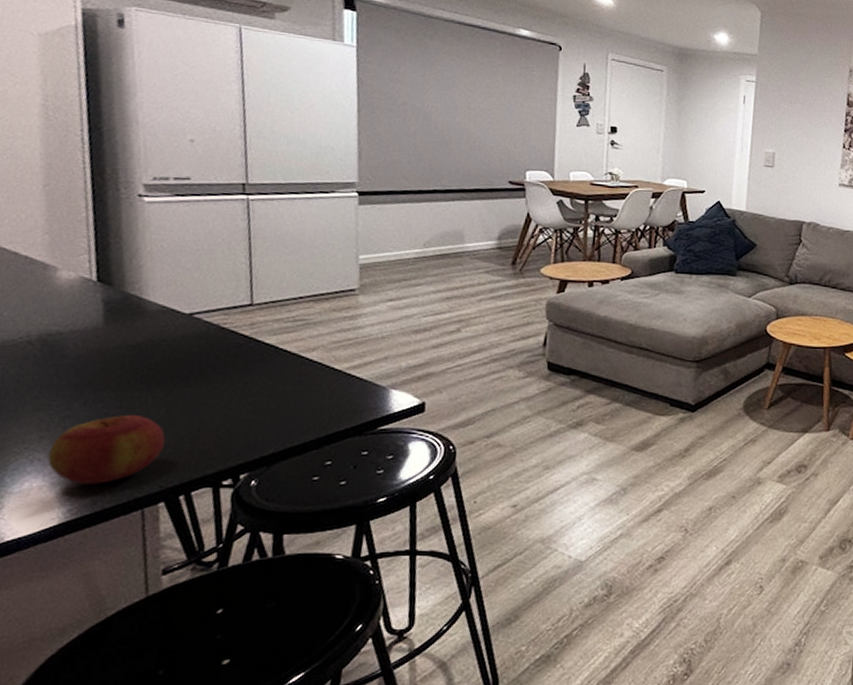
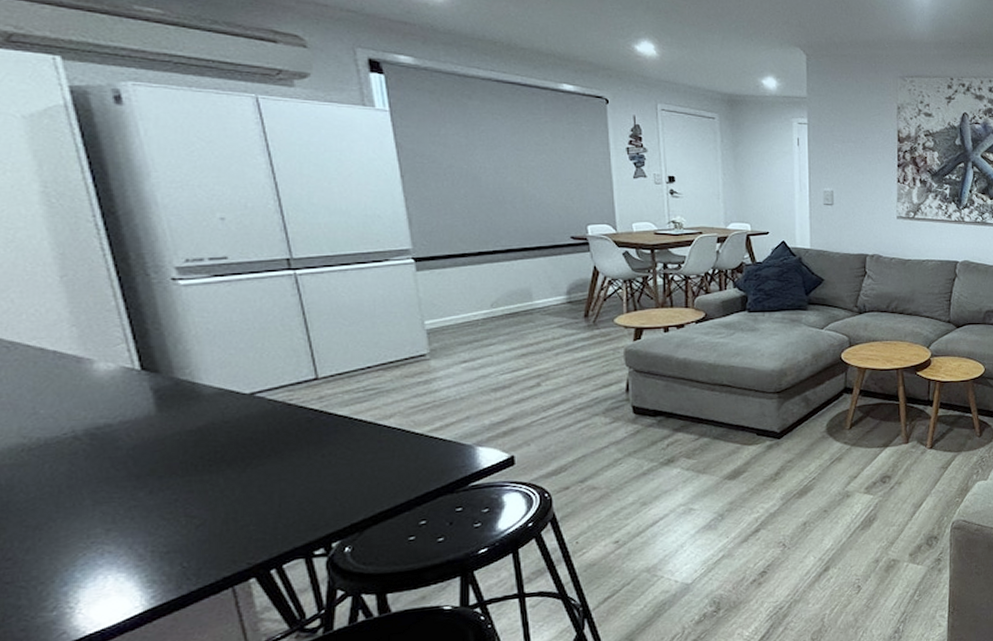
apple: present [47,414,166,484] -> none [120,497,245,571]

